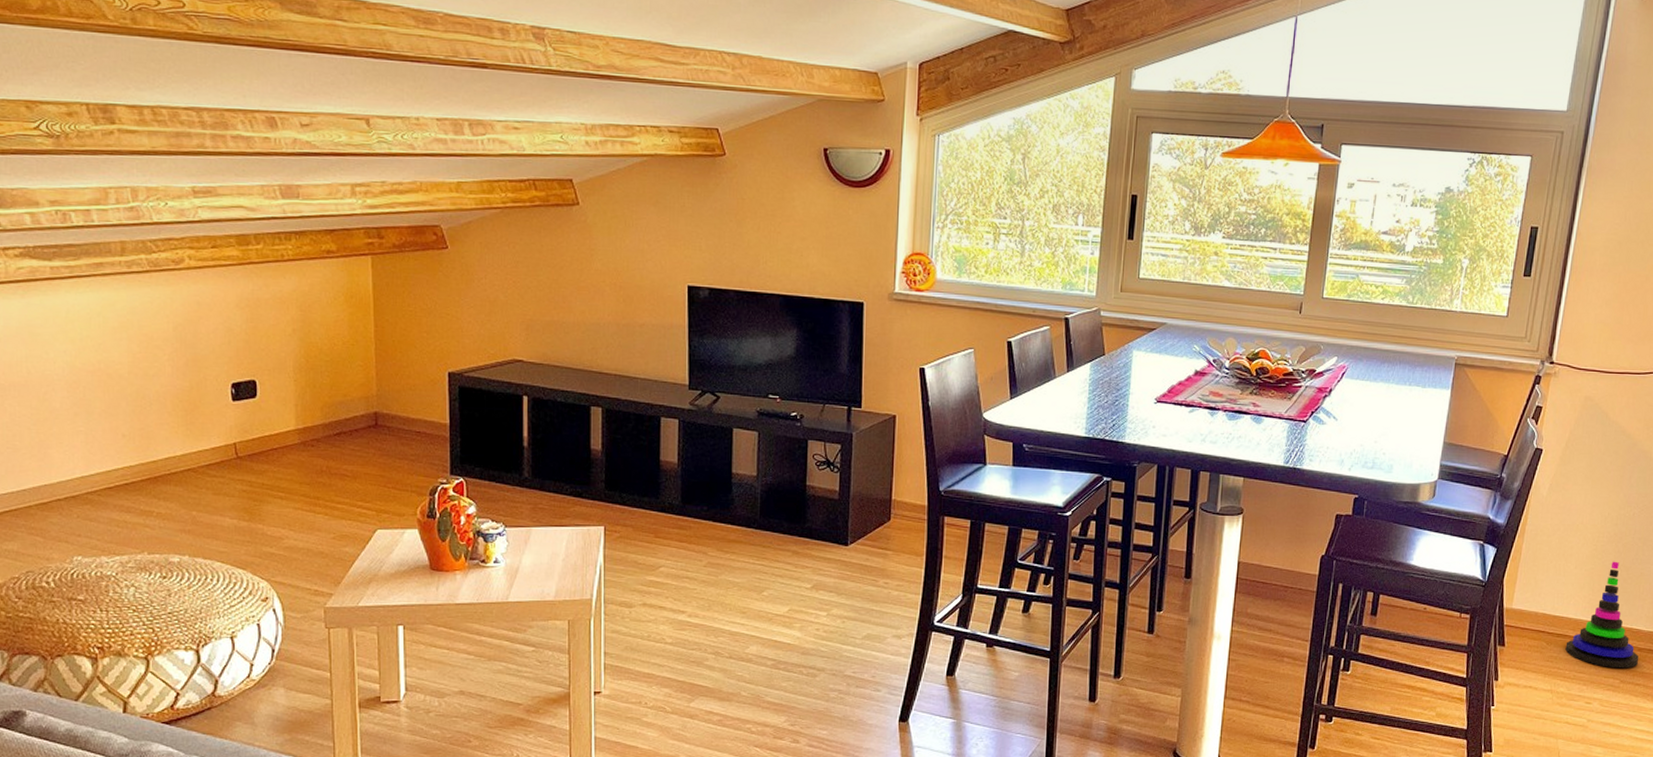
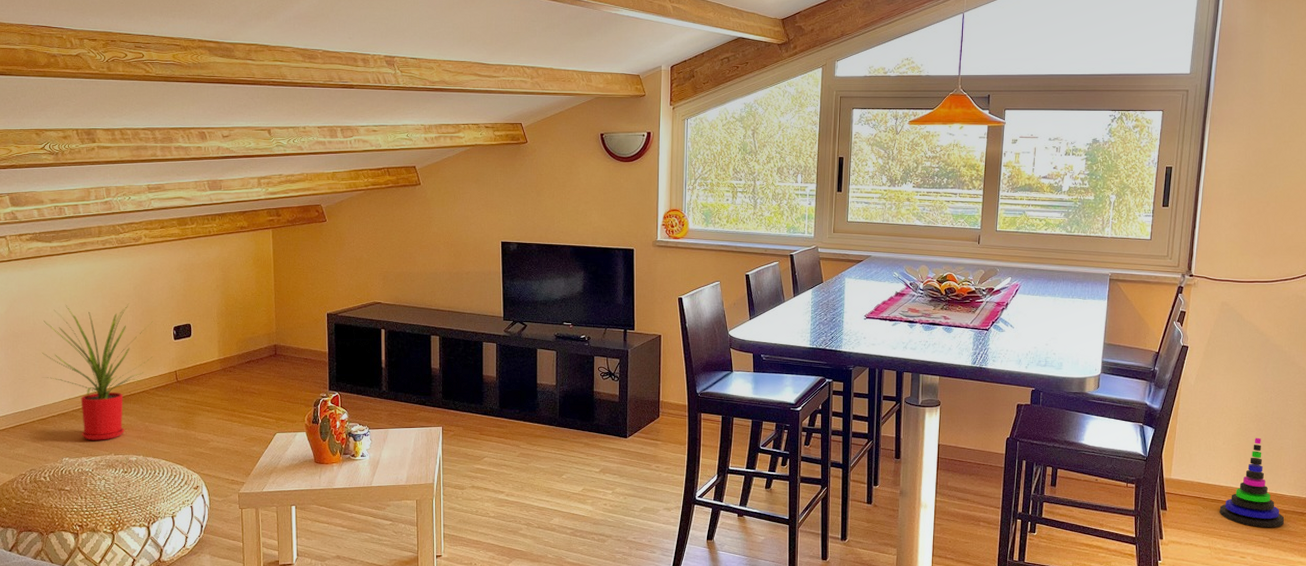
house plant: none [40,348,202,534] -> present [41,303,153,440]

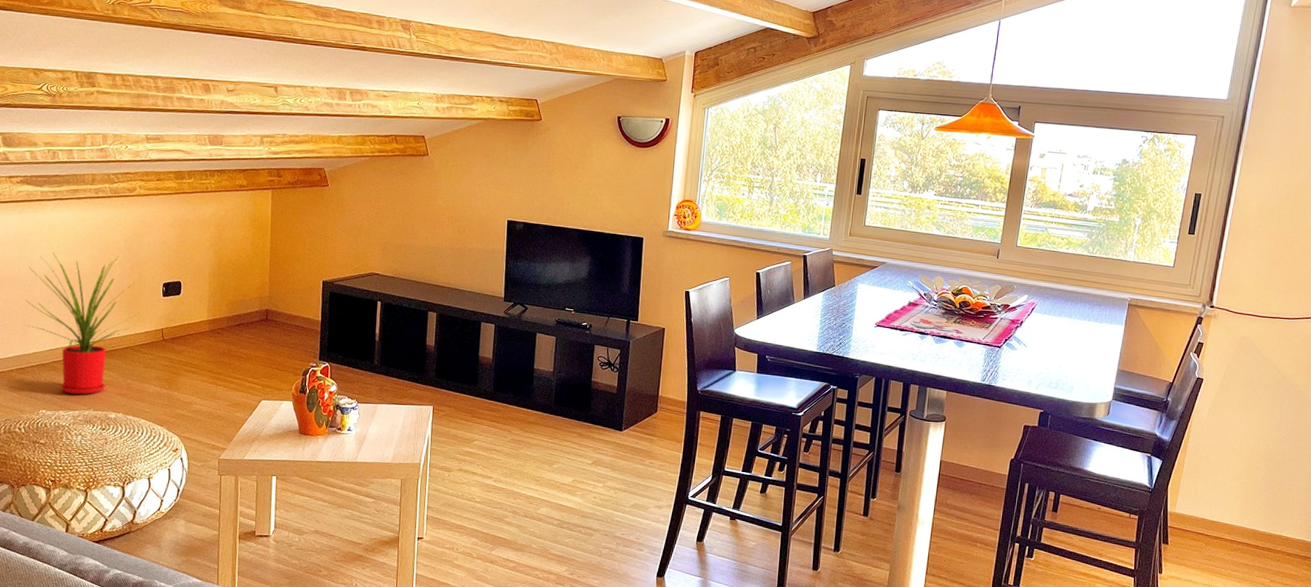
stacking toy: present [1219,437,1284,528] -> none [1222,477,1287,570]

